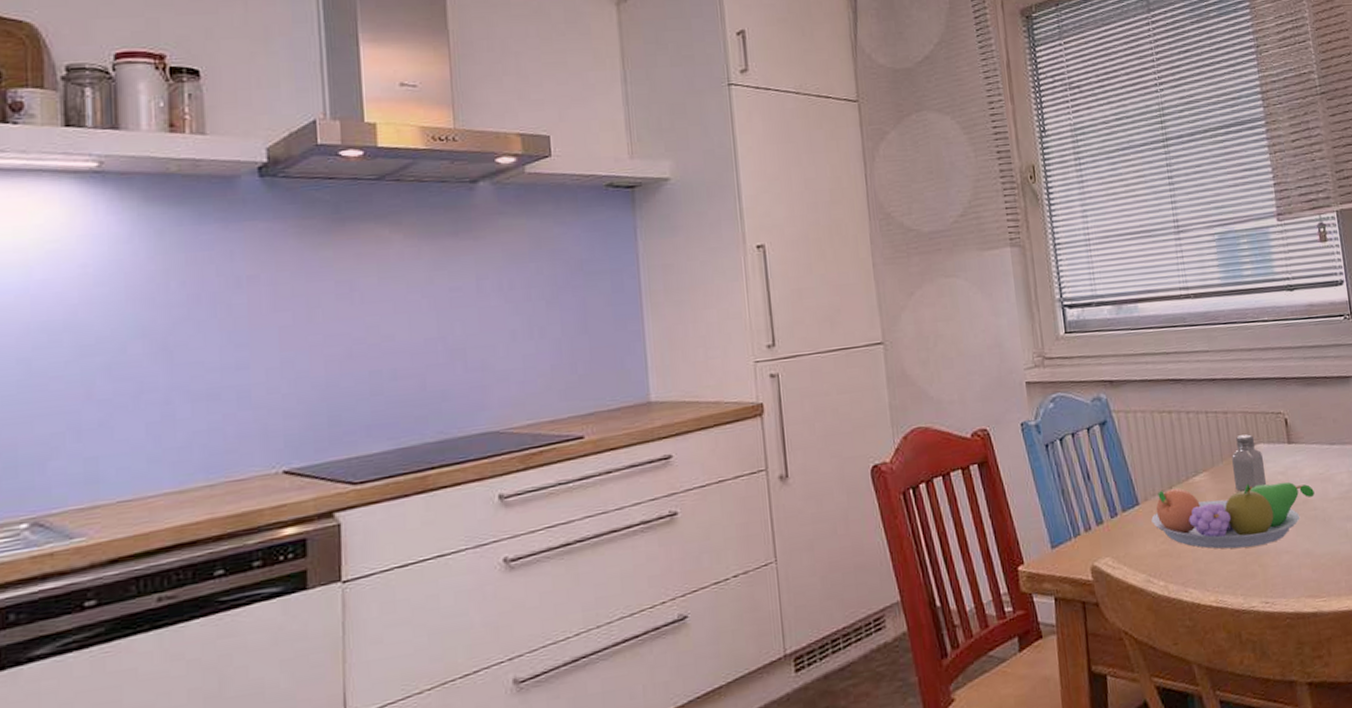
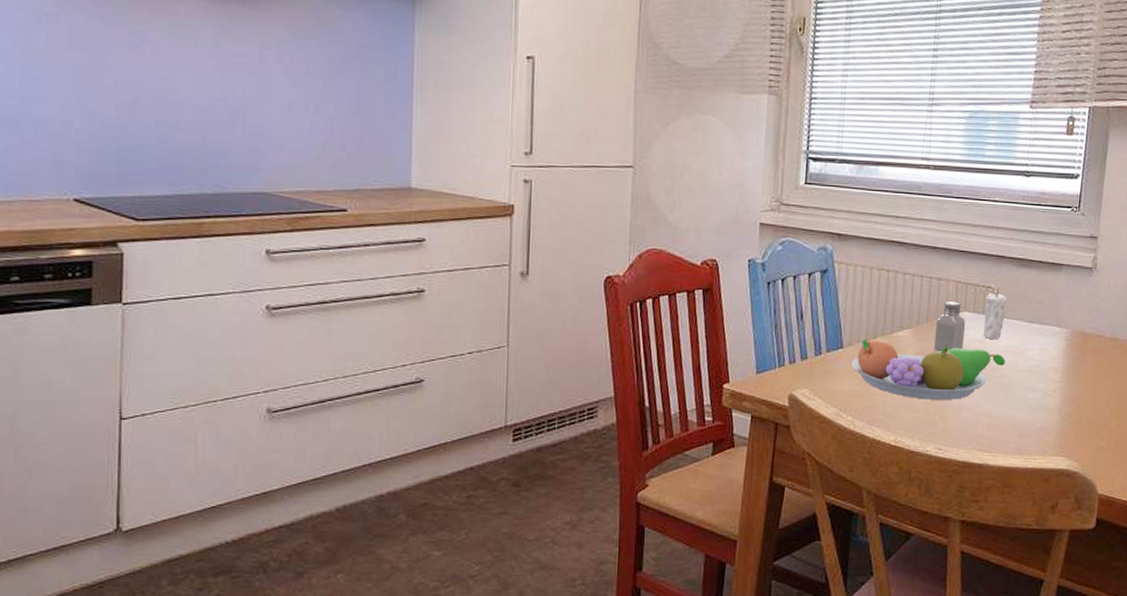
candle: none [1277,411,1304,470] -> present [983,287,1008,340]

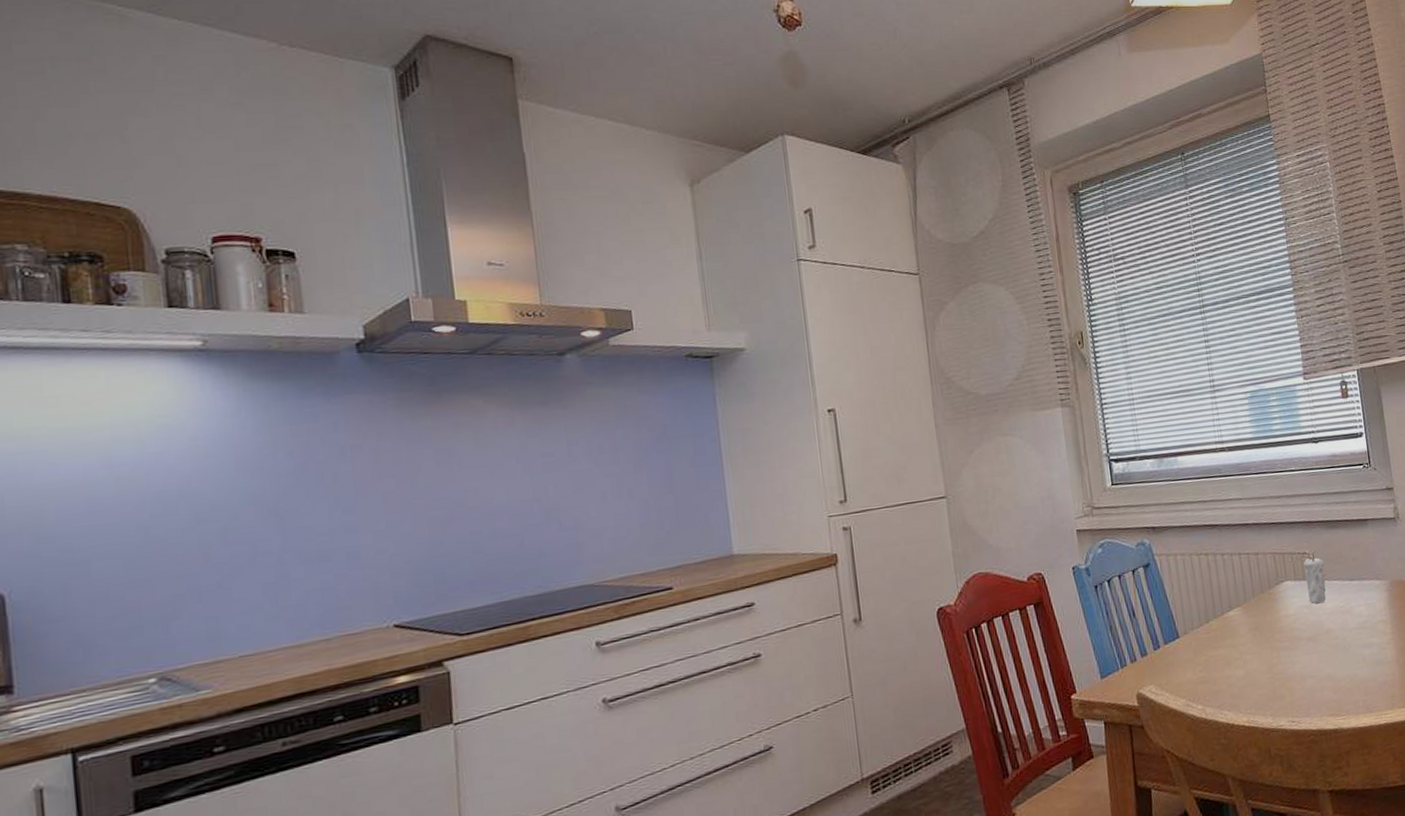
fruit bowl: present [851,338,1005,400] -> none [1190,614,1336,676]
saltshaker: present [934,302,966,351] -> none [1262,573,1294,624]

